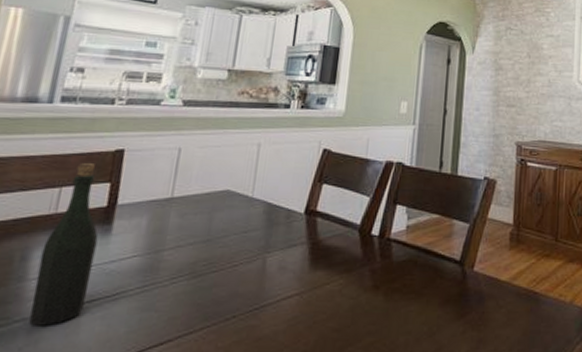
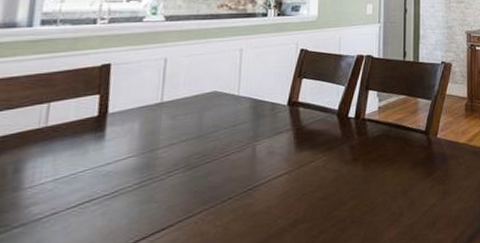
bottle: present [29,162,98,326] -> none [28,78,92,229]

